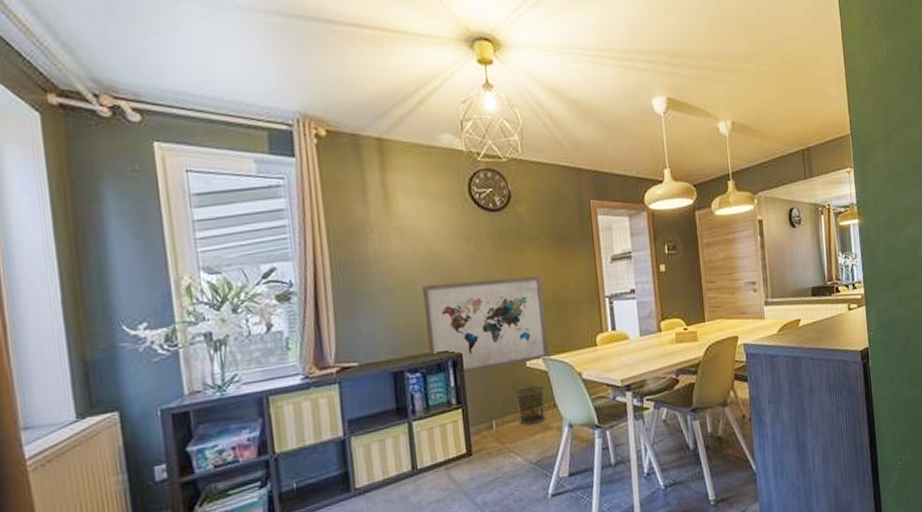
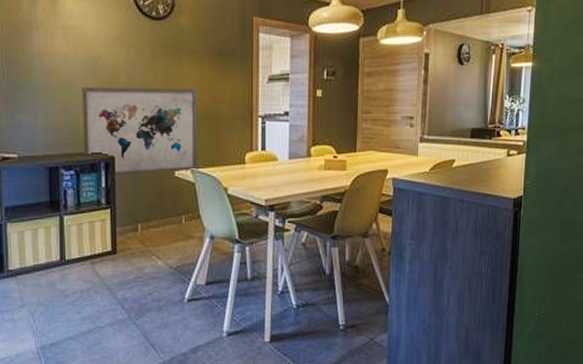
waste bin: present [515,385,546,426] -> none [161,195,190,232]

